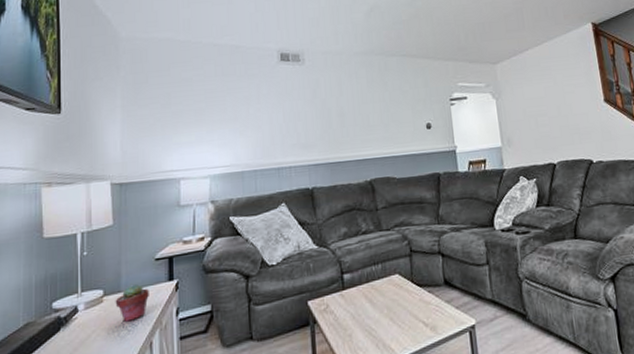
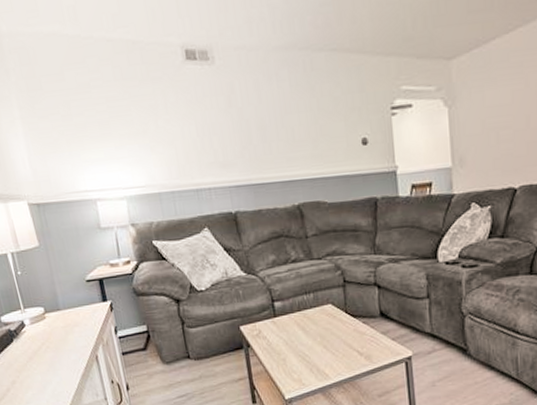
potted succulent: present [115,284,149,322] -> none [56,304,87,337]

